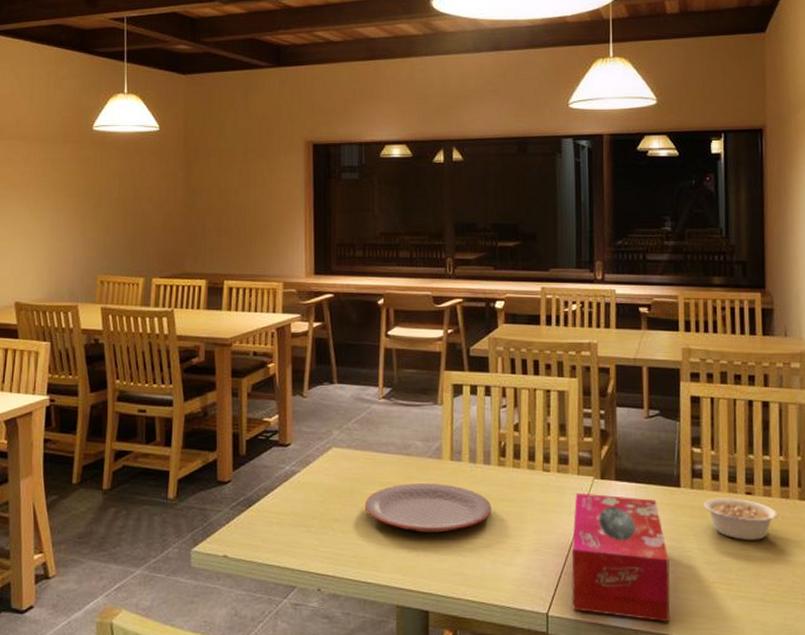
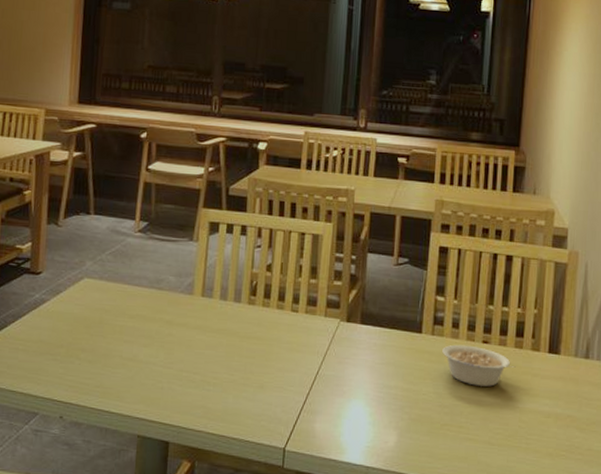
plate: present [364,483,492,533] -> none [112,317,239,366]
tissue box: present [571,492,670,622] -> none [309,334,405,460]

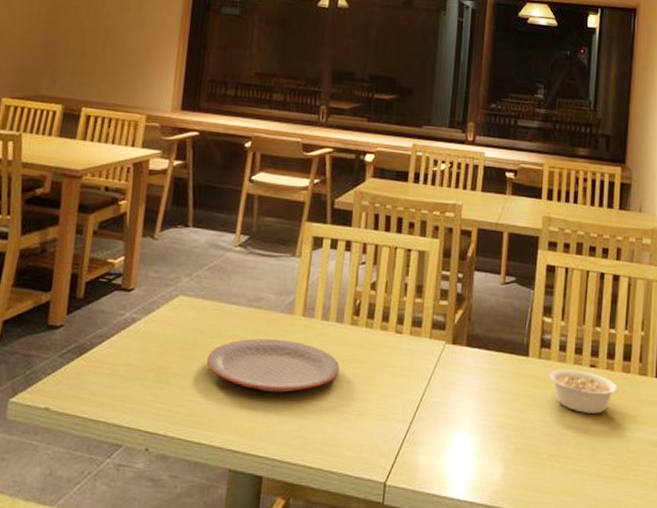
plate: none [112,317,239,366] -> present [206,338,340,393]

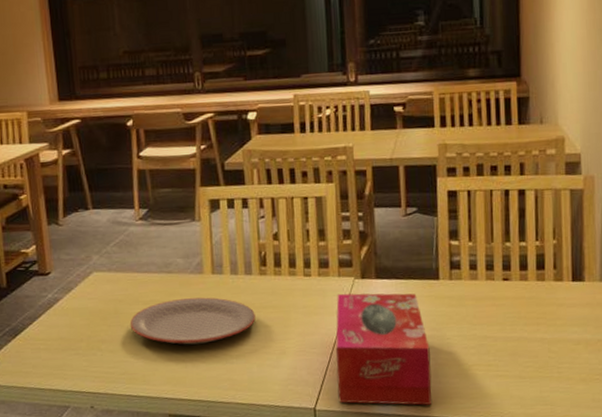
tissue box: none [411,357,511,495] -> present [335,293,432,405]
legume: present [549,368,623,414] -> none [462,285,540,324]

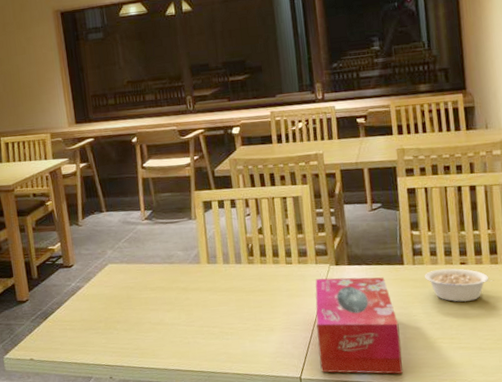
plate: present [130,297,256,345] -> none [140,283,246,324]
legume: none [462,285,540,324] -> present [425,268,494,302]

